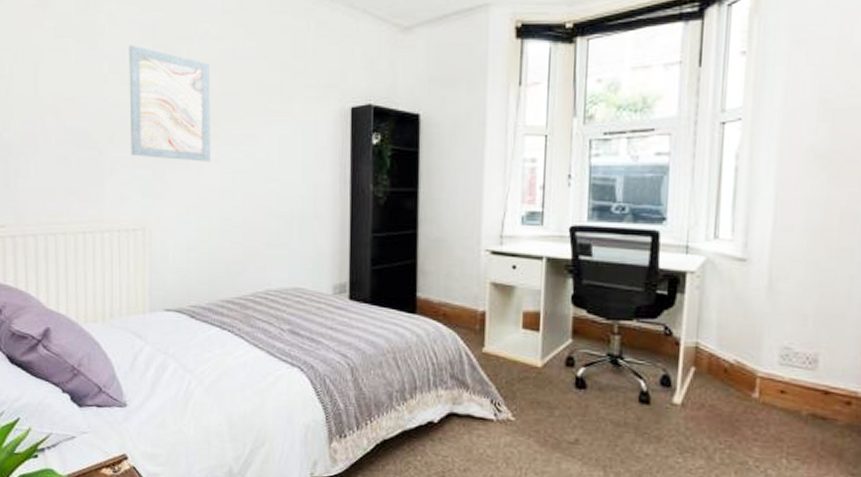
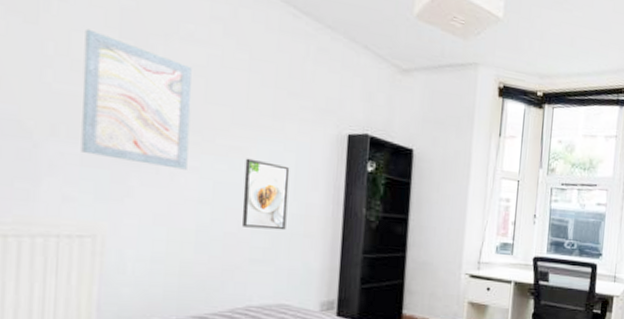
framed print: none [258,144,298,213] -> present [242,158,290,231]

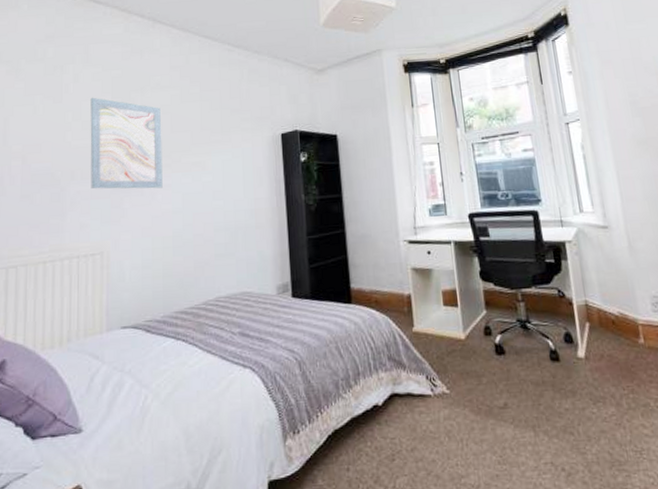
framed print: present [242,158,290,231] -> none [204,169,241,228]

